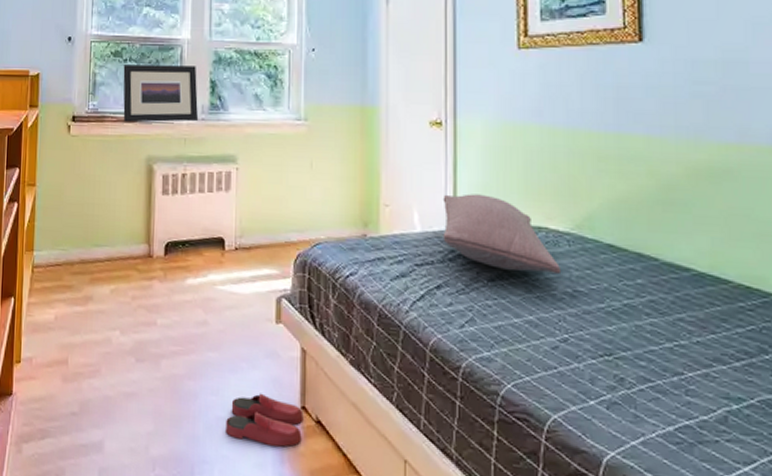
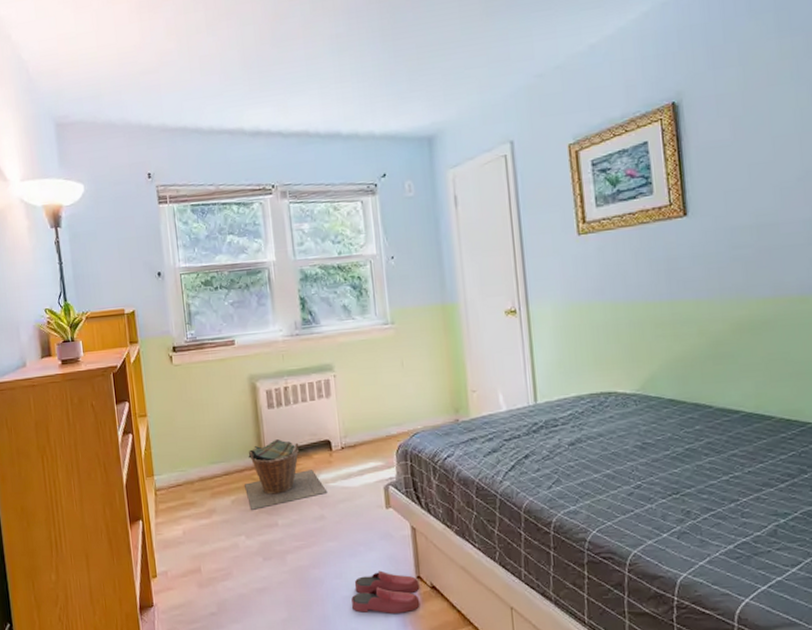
picture frame: present [123,65,198,123] -> none [215,285,292,346]
laundry basket: none [127,229,214,304] -> present [245,439,328,510]
pillow: present [442,194,562,274] -> none [523,370,632,434]

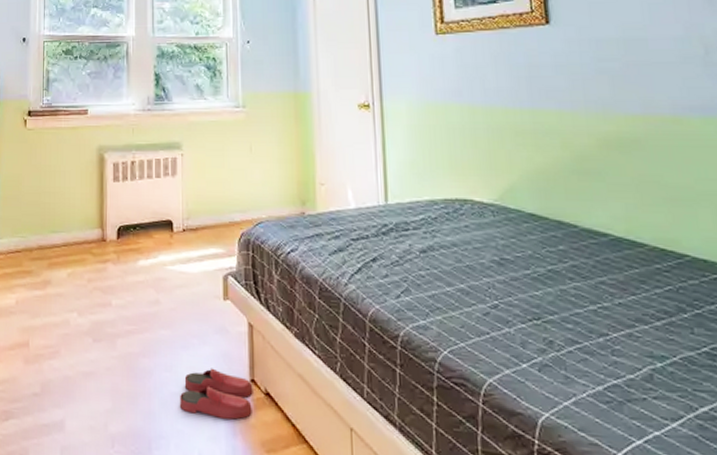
laundry basket: present [245,439,328,510] -> none [82,214,165,286]

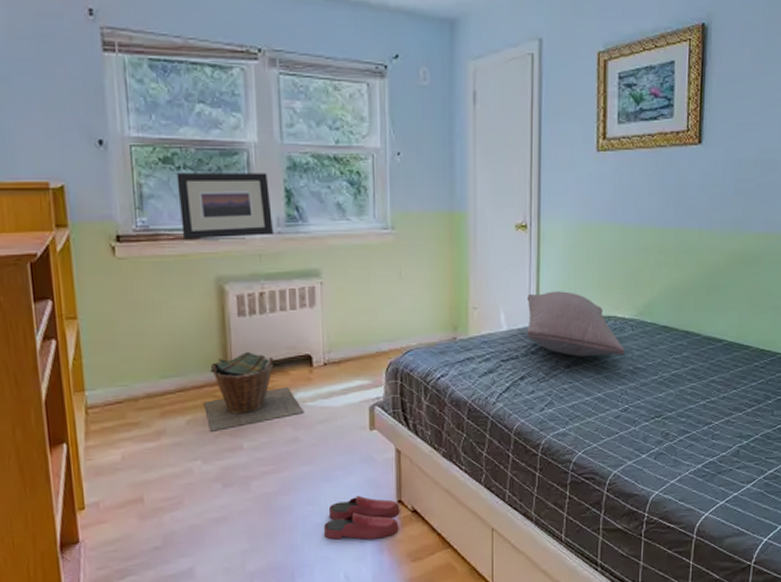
picture frame: none [74,60,144,115] -> present [176,173,273,240]
laundry basket: none [82,214,165,286] -> present [204,352,304,431]
pillow: none [374,170,489,243] -> present [526,291,626,356]

